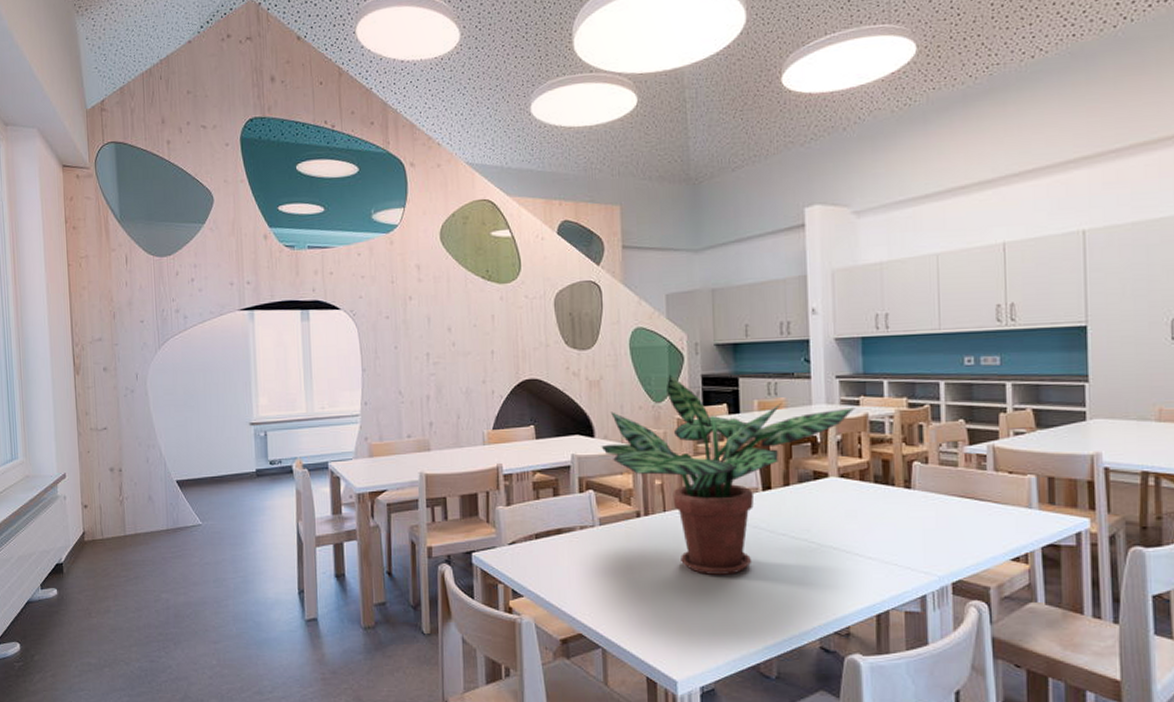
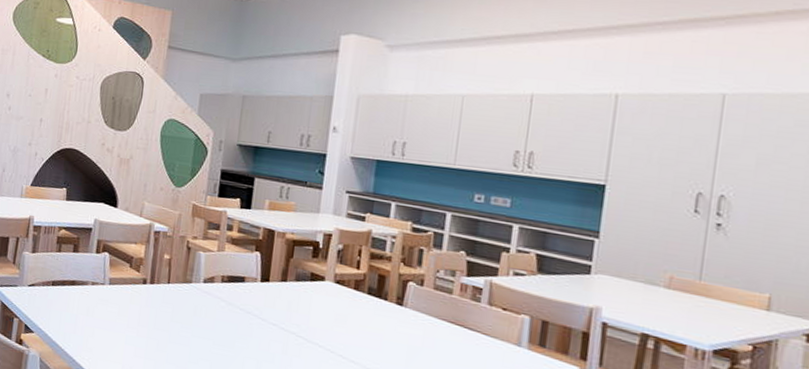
potted plant: present [601,374,855,575] -> none [121,164,361,351]

